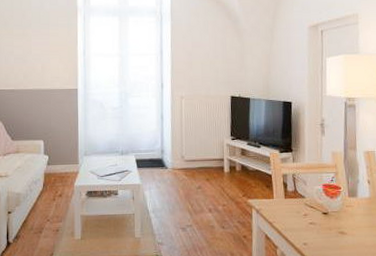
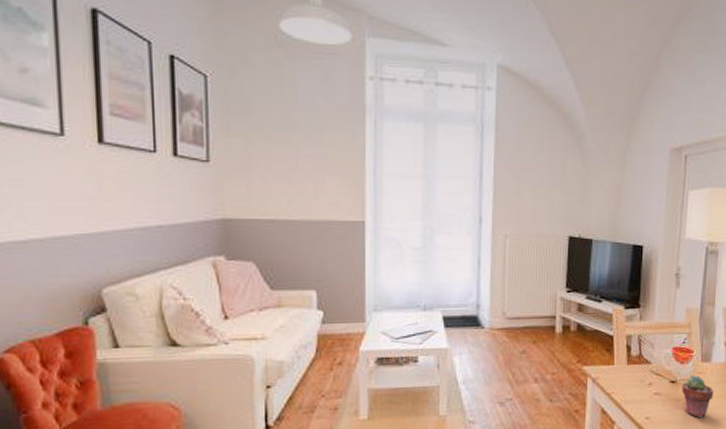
potted succulent: none [333,208,362,245] -> present [682,376,714,419]

